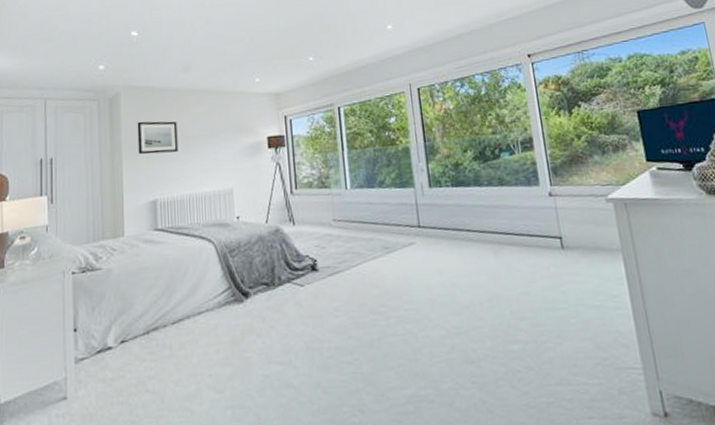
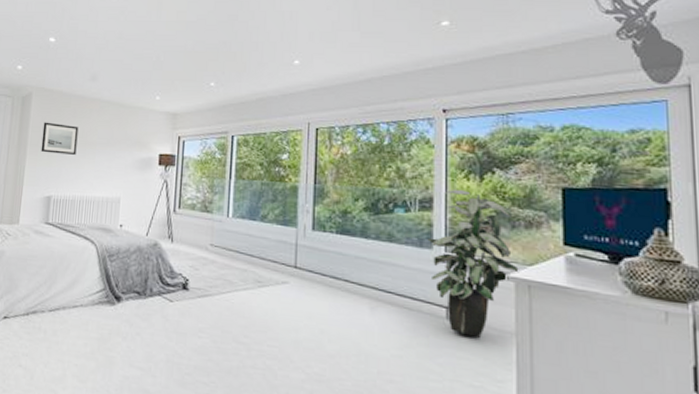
indoor plant: none [533,125,615,261] -> present [427,189,519,338]

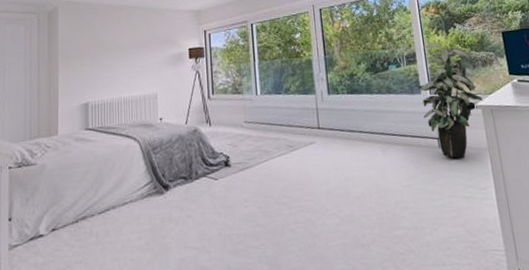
wall art: present [41,122,79,155] -> none [73,33,109,62]

